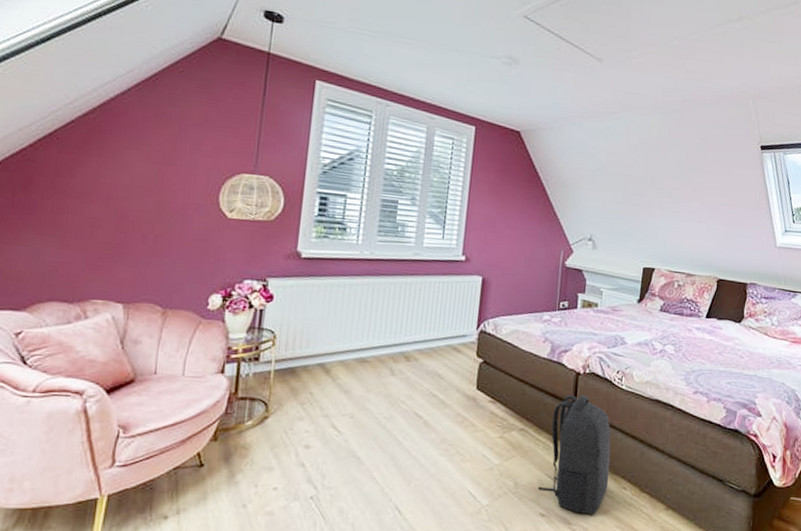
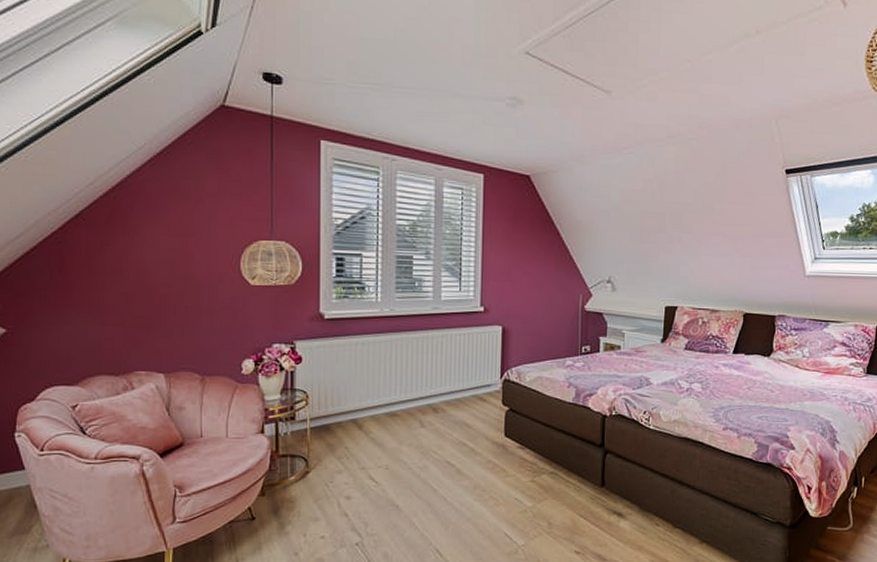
backpack: present [538,394,611,515] -> none [572,436,642,551]

